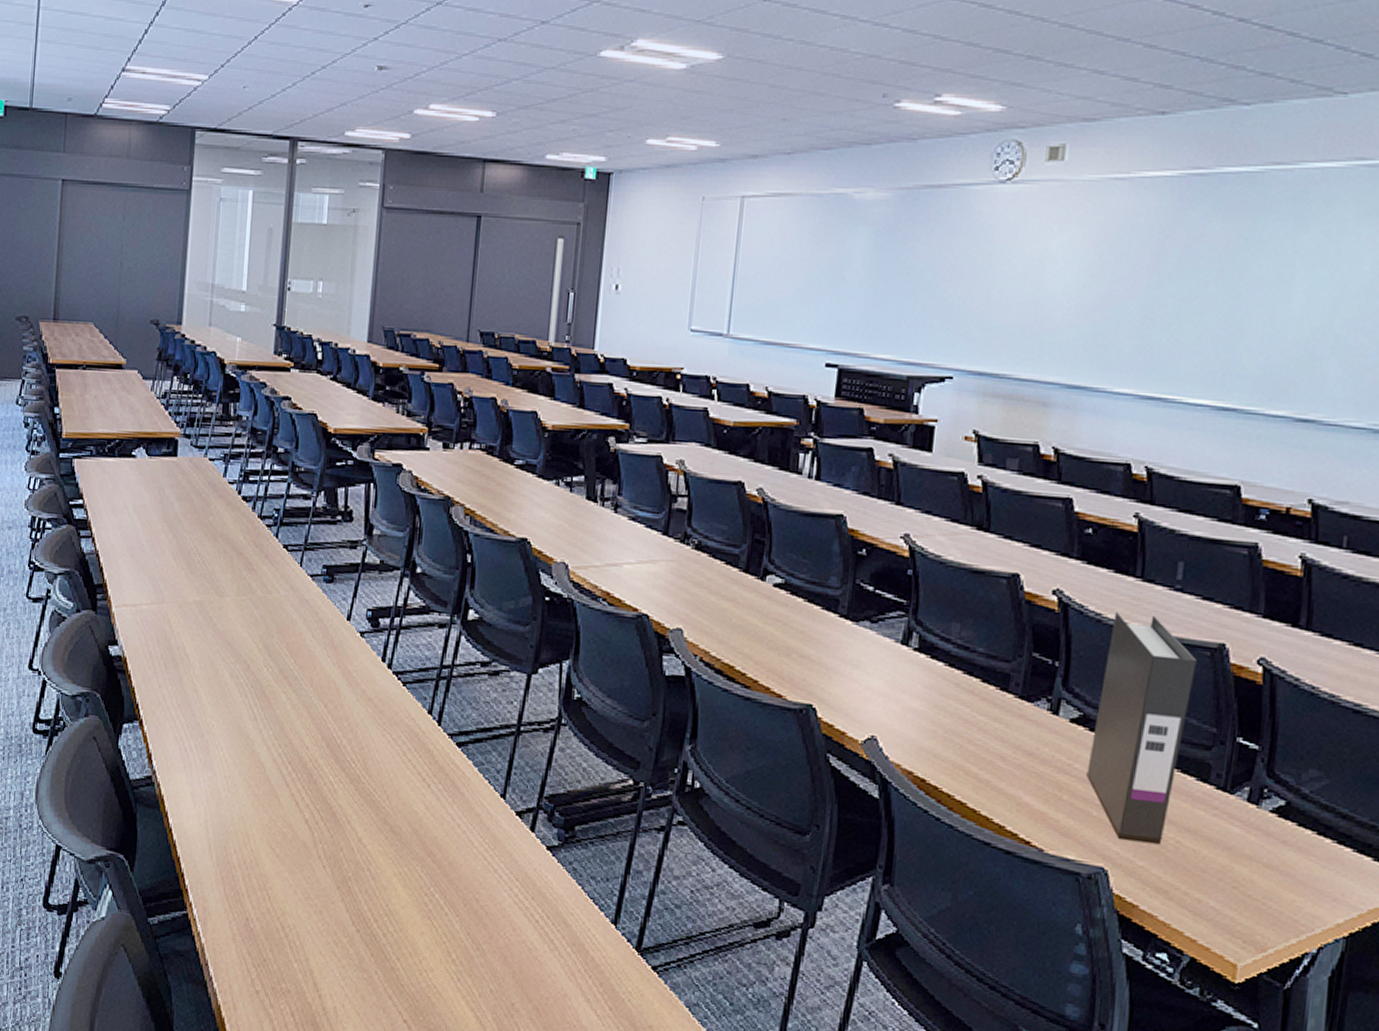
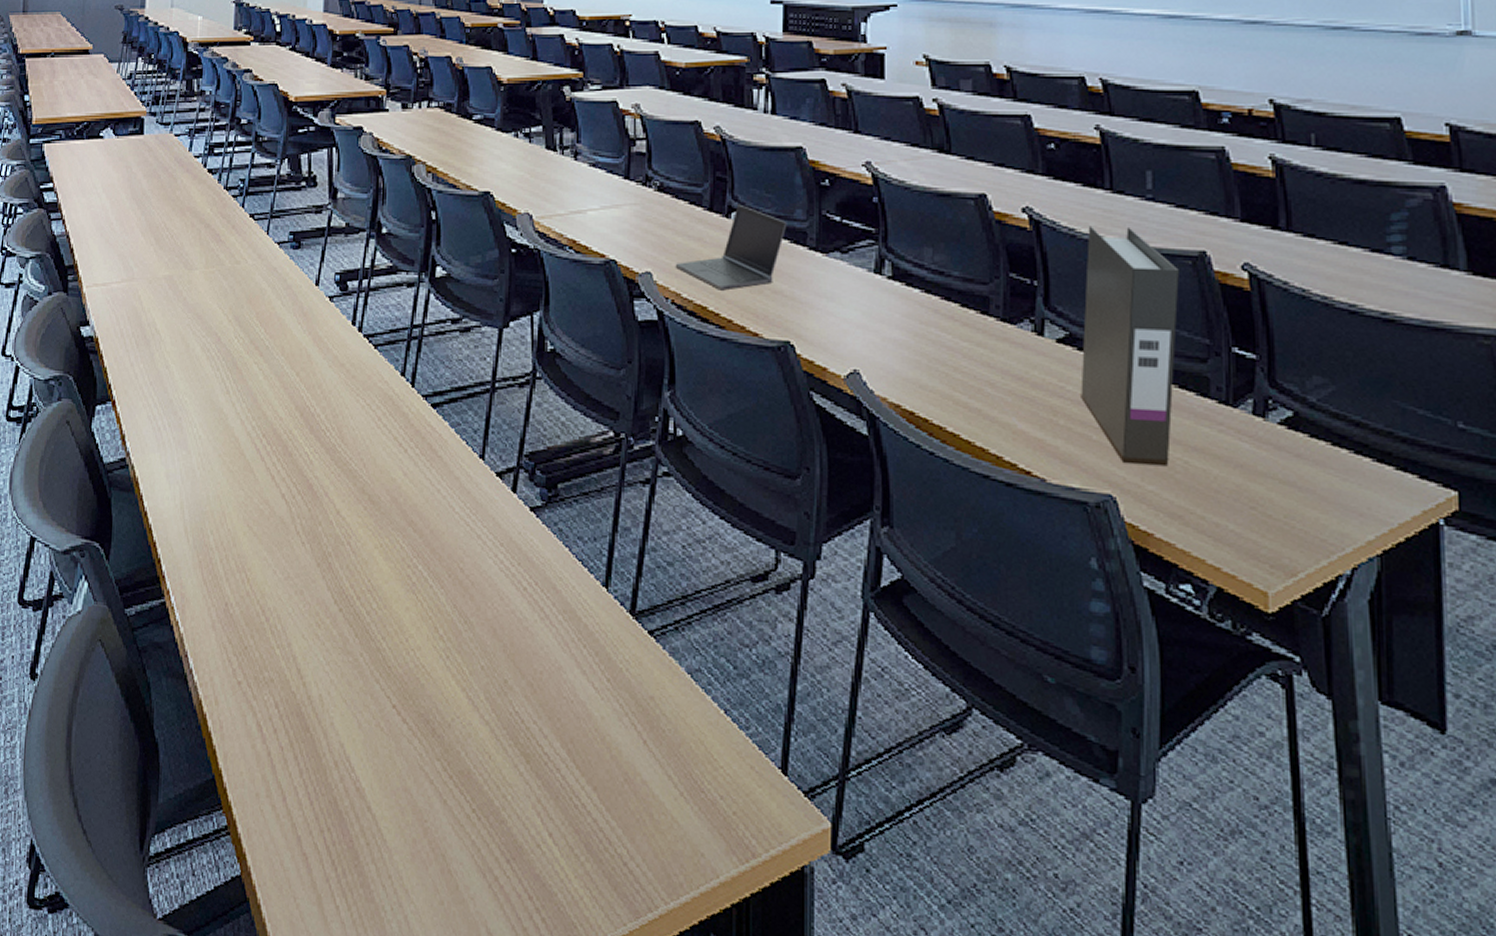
laptop computer: none [706,567,821,652] -> present [675,204,787,291]

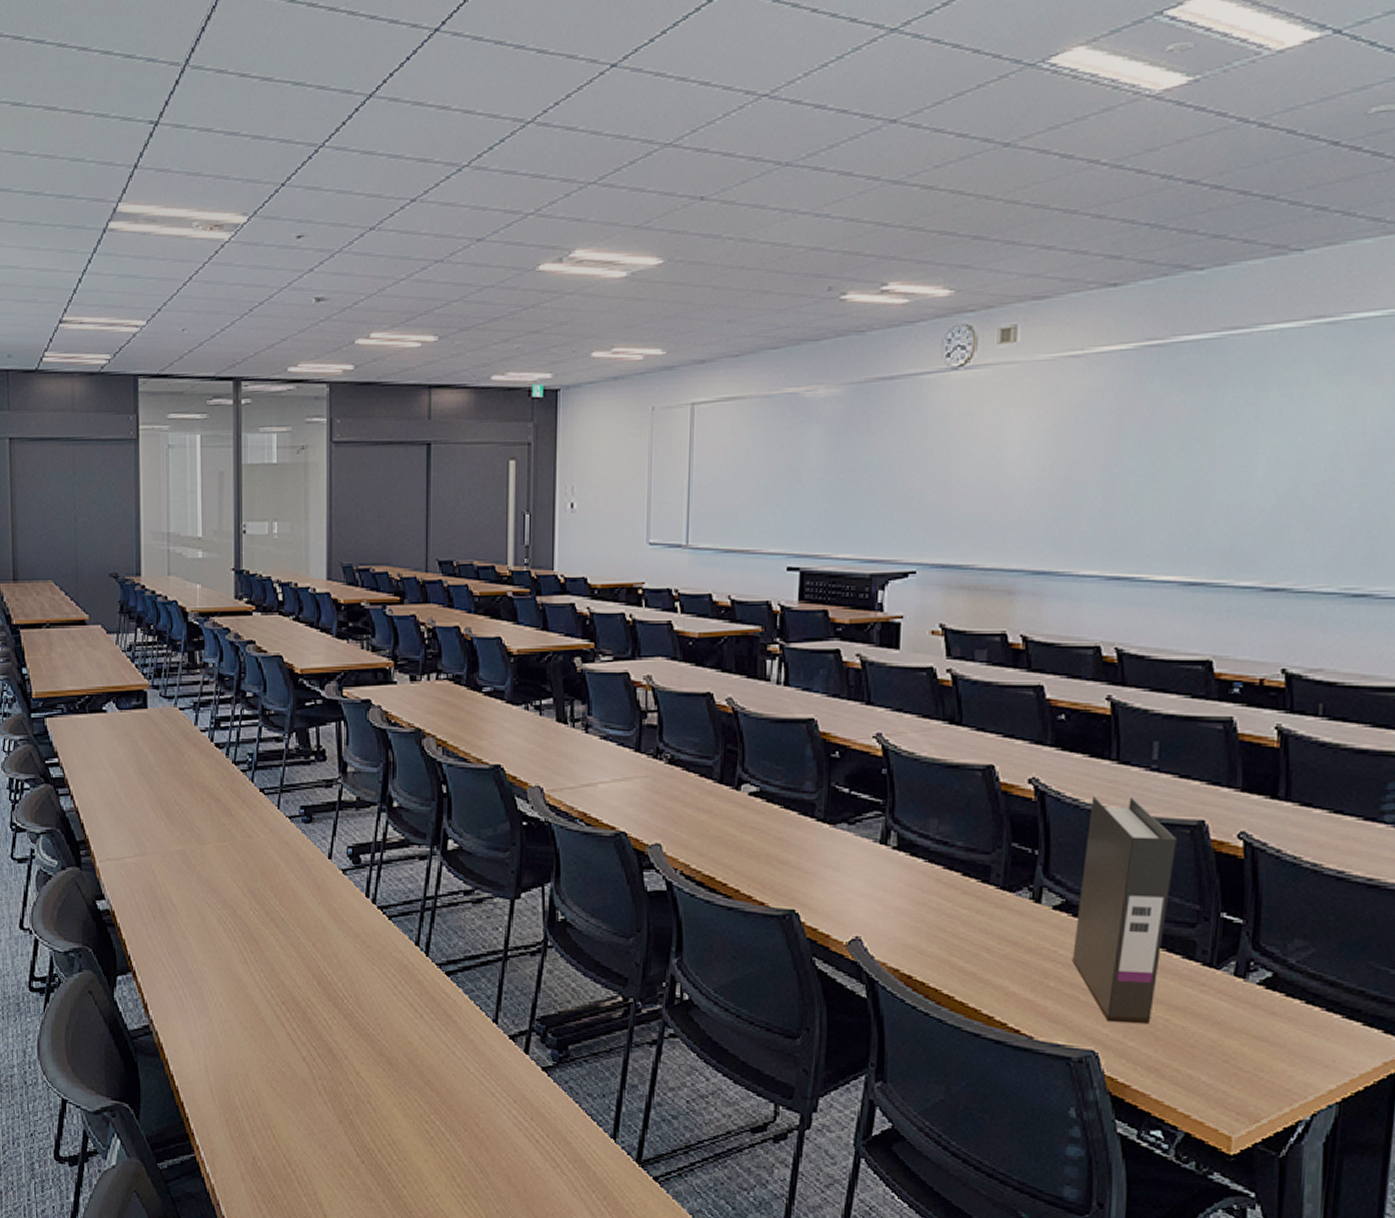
laptop computer: present [675,204,787,291] -> none [684,776,796,861]

